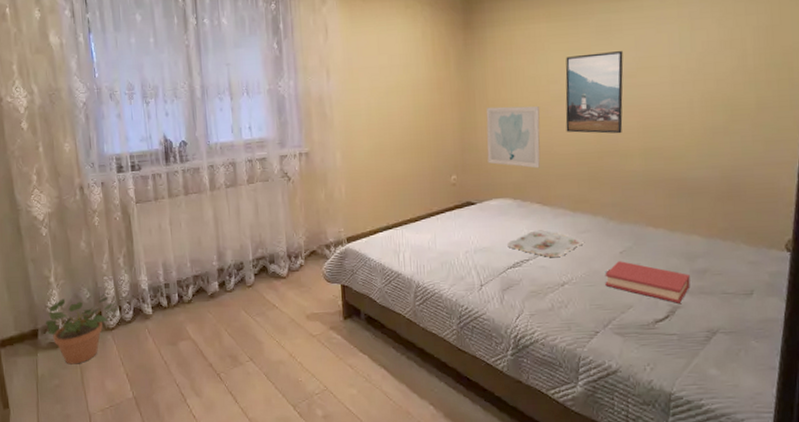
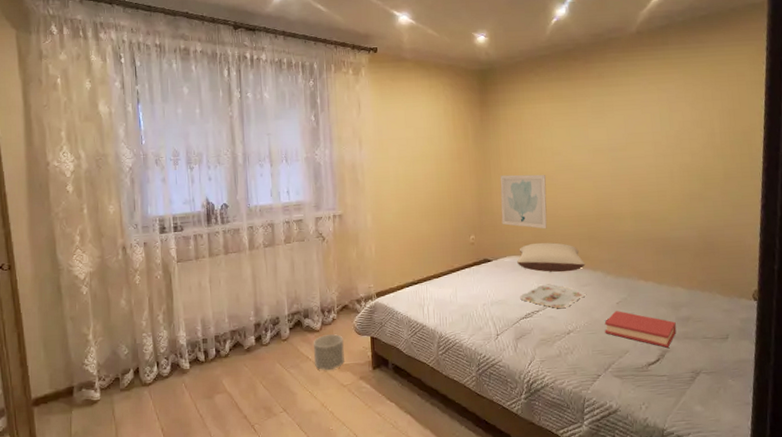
potted plant: present [45,293,118,365] -> none [81,349,155,421]
planter: none [280,281,313,320] -> present [314,334,344,371]
pillow: none [505,183,584,217] -> present [517,242,586,272]
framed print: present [565,51,624,134] -> none [567,128,616,199]

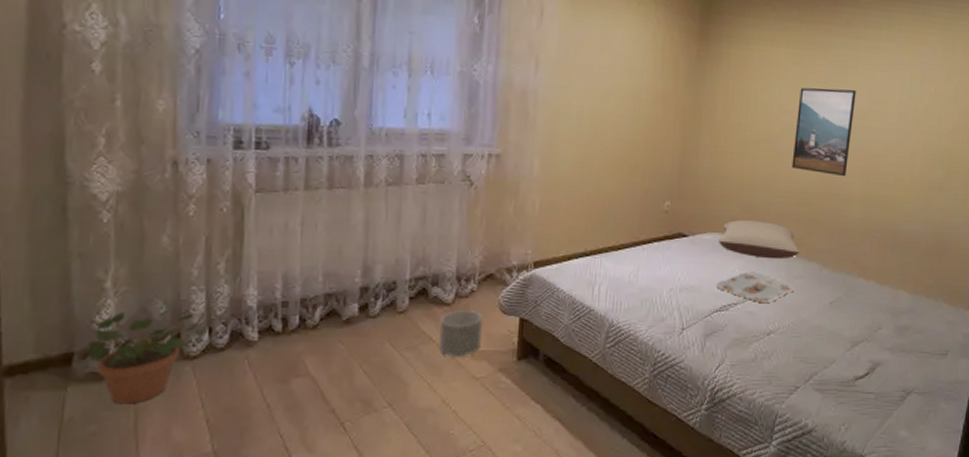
potted plant: none [81,349,155,421] -> present [85,308,207,404]
wall art: present [500,174,547,229] -> none [706,130,767,204]
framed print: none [567,128,616,199] -> present [791,87,856,177]
hardback book: present [604,311,677,348] -> none [811,312,893,360]

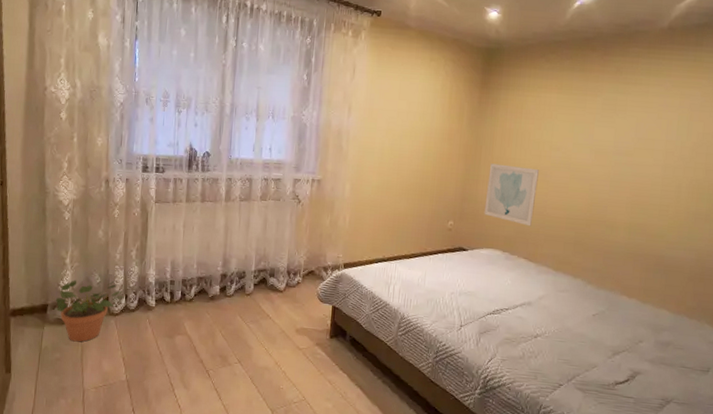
planter: present [439,310,482,358] -> none [274,296,305,332]
wall art: none [706,130,767,204] -> present [484,163,539,227]
serving tray: present [716,271,795,302] -> none [491,283,561,311]
pillow: present [719,219,800,259] -> none [494,239,567,275]
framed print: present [791,87,856,177] -> none [560,128,624,206]

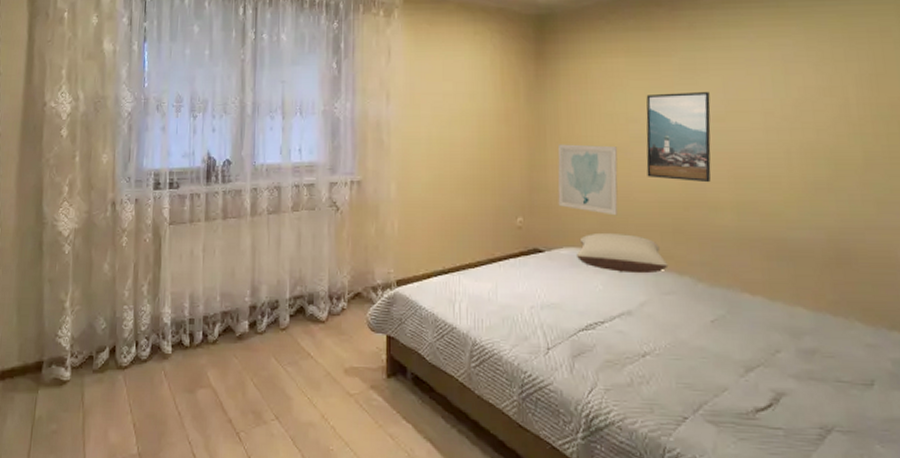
potted plant: present [54,280,124,342] -> none [51,324,134,407]
pillow: none [494,239,567,275] -> present [577,232,669,274]
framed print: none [560,128,624,206] -> present [646,92,711,183]

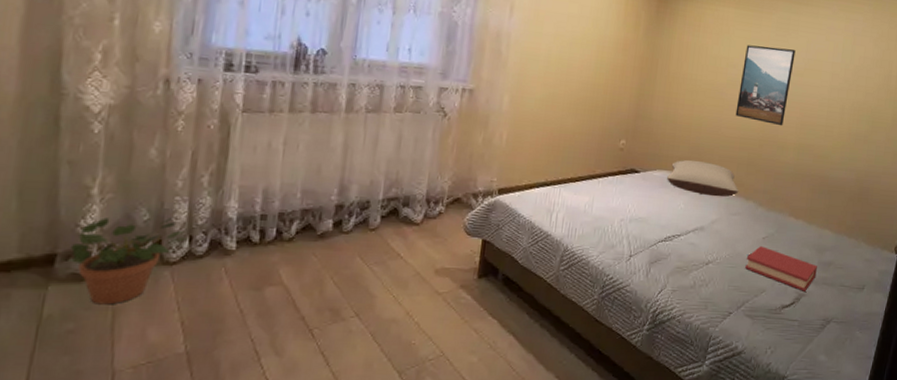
potted plant: none [51,324,134,407] -> present [68,217,187,305]
wall art: present [557,144,618,216] -> none [658,78,715,147]
hardback book: none [693,332,797,389] -> present [745,246,817,291]

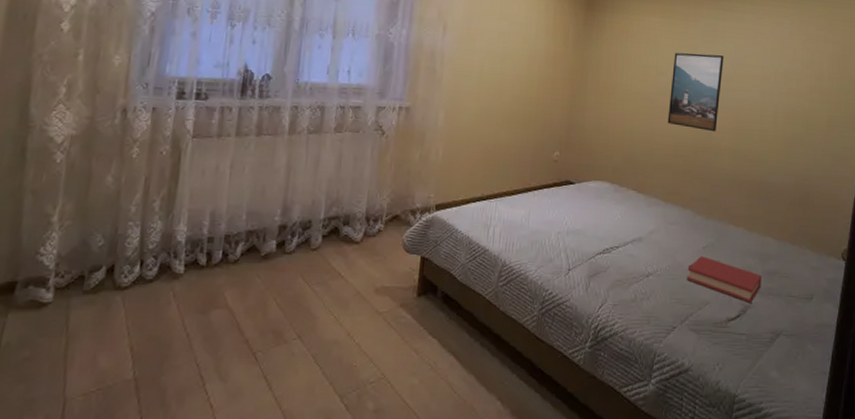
potted plant: present [68,217,187,305] -> none [27,242,139,331]
pillow: present [667,159,739,197] -> none [602,169,676,206]

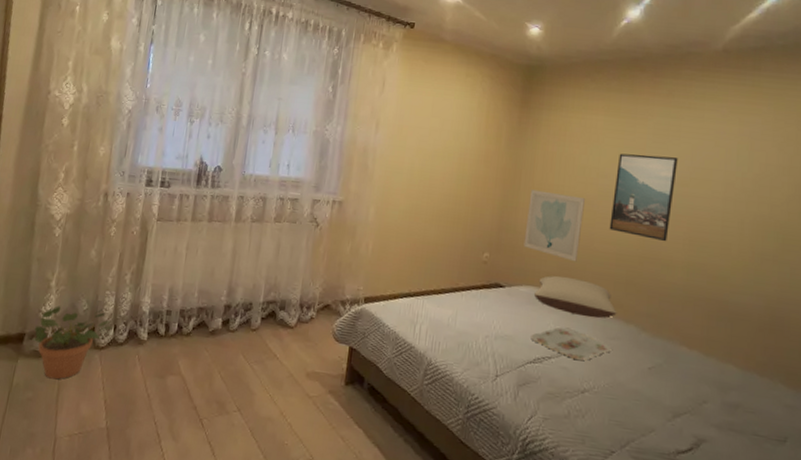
potted plant: none [27,242,139,331] -> present [32,306,113,380]
wall art: none [591,89,646,155] -> present [523,189,585,262]
serving tray: none [600,217,672,246] -> present [531,327,612,361]
pillow: none [602,169,676,206] -> present [534,275,617,318]
hardback book: present [687,256,762,303] -> none [628,377,720,437]

